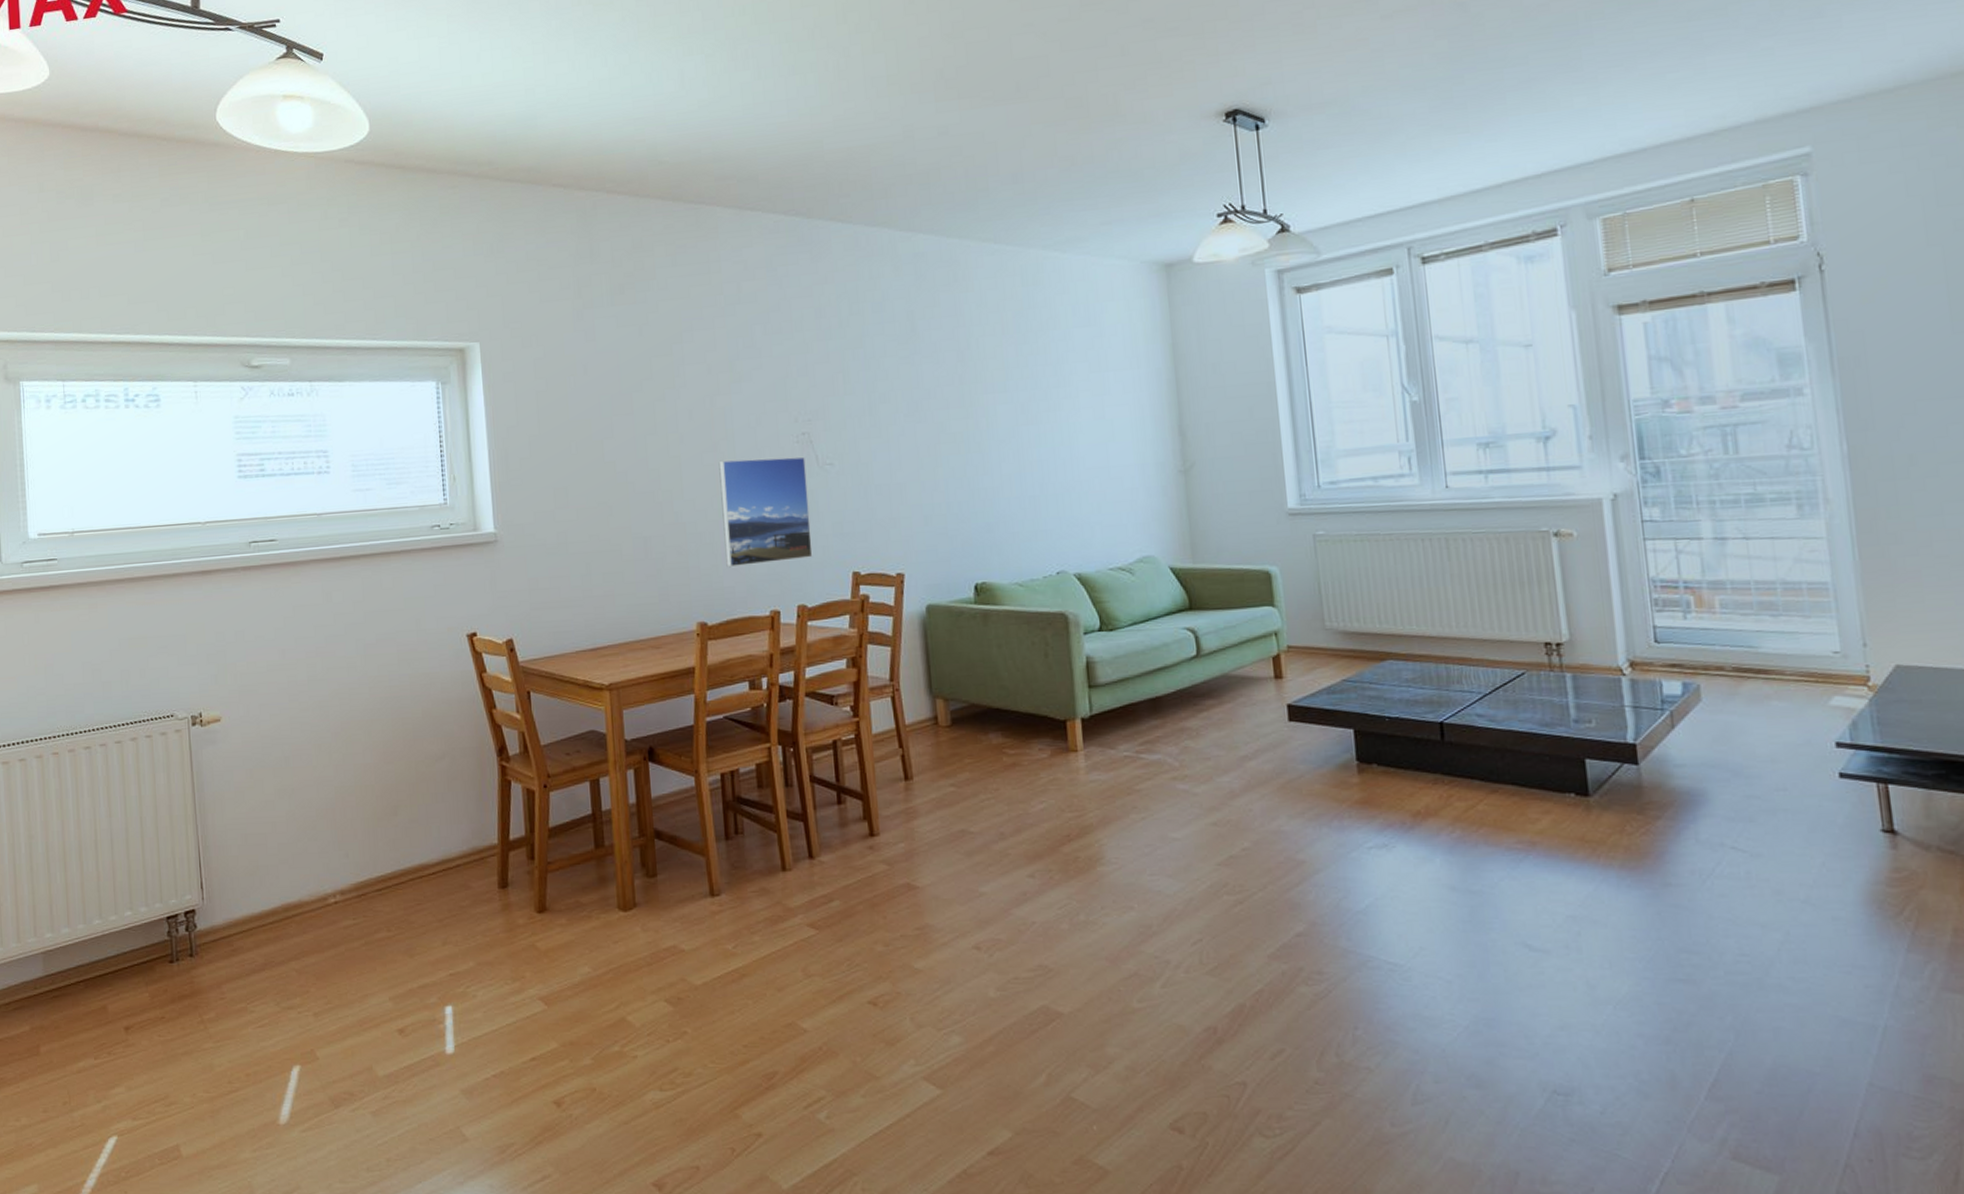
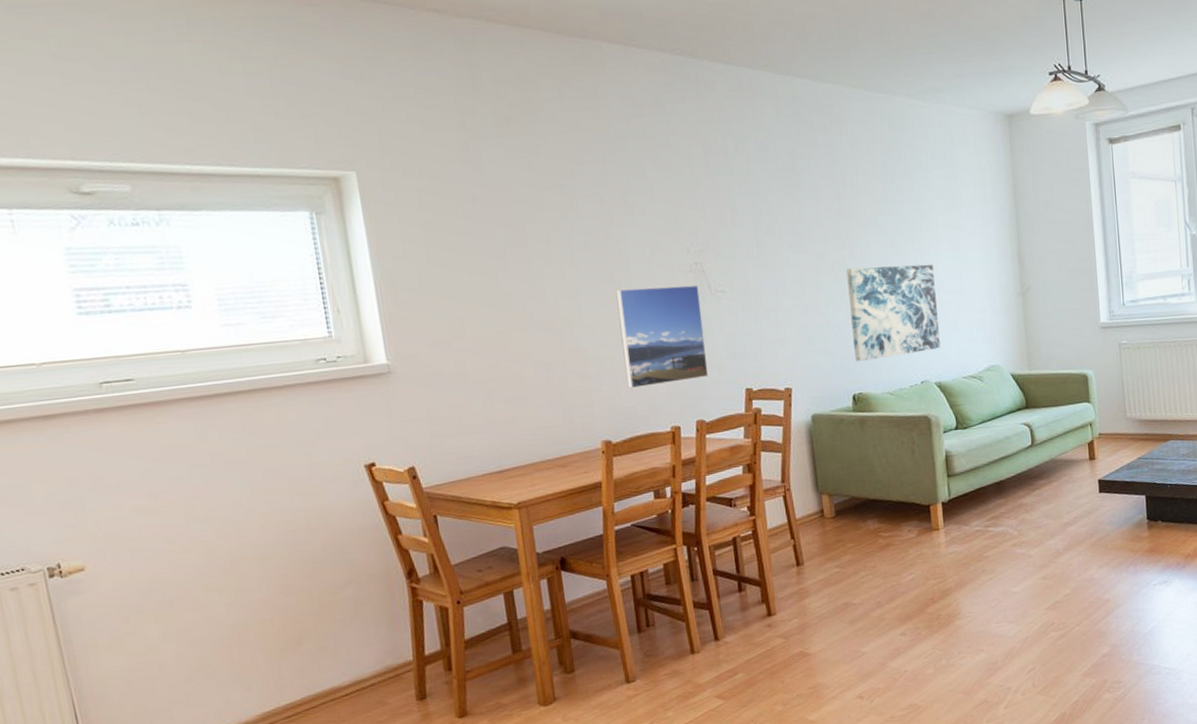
wall art: none [970,436,1081,546] -> present [846,264,941,361]

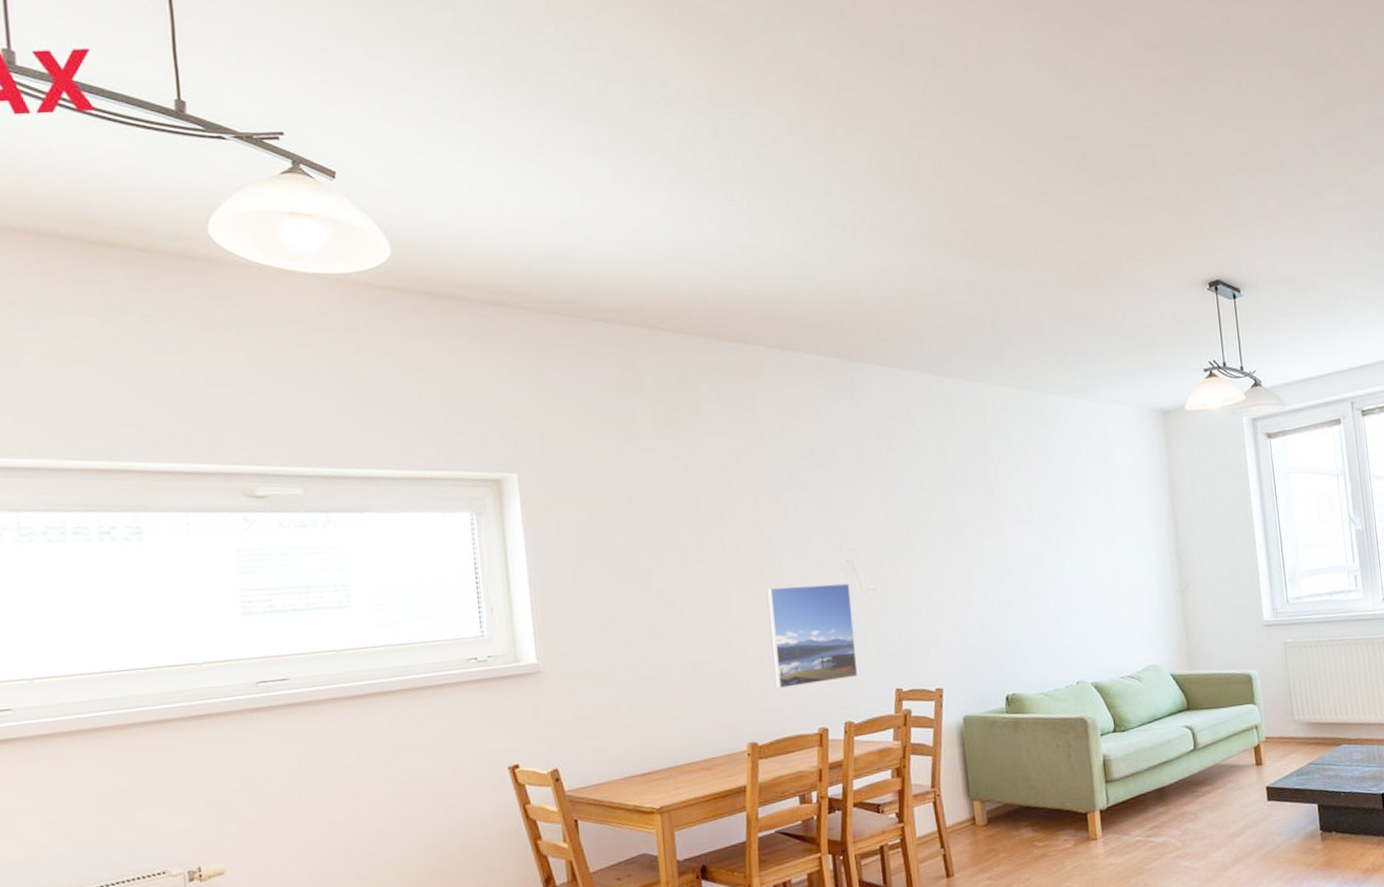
wall art: present [846,264,941,361] -> none [999,561,1097,661]

